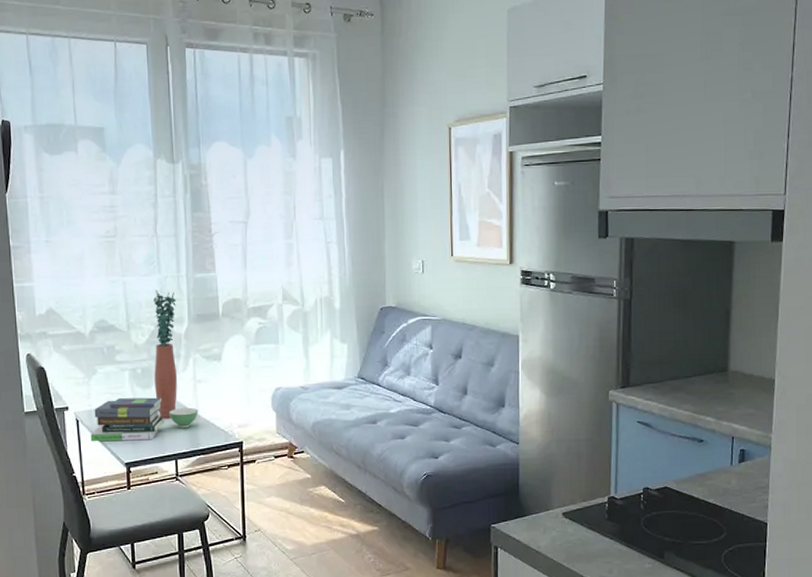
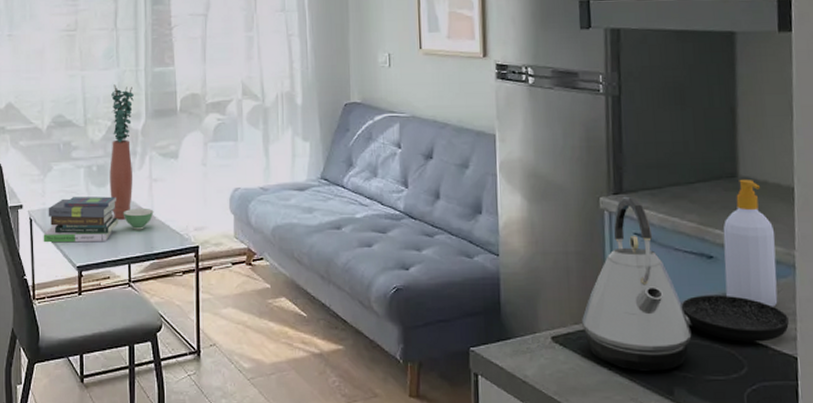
kettle: none [588,389,682,539] -> present [581,196,692,371]
frying pan: none [674,472,762,512] -> present [681,295,789,342]
soap bottle: none [712,372,756,482] -> present [723,179,778,307]

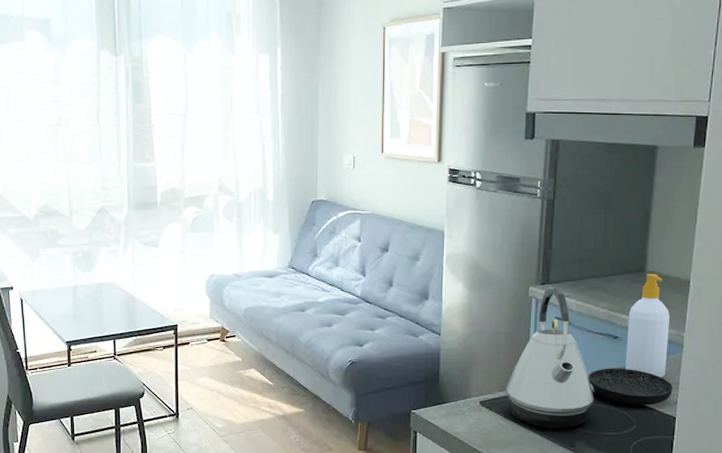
books: present [43,196,119,243] -> none [33,280,104,321]
vase: present [110,84,134,220] -> none [95,178,117,301]
bowl: present [123,208,154,230] -> none [107,290,137,310]

